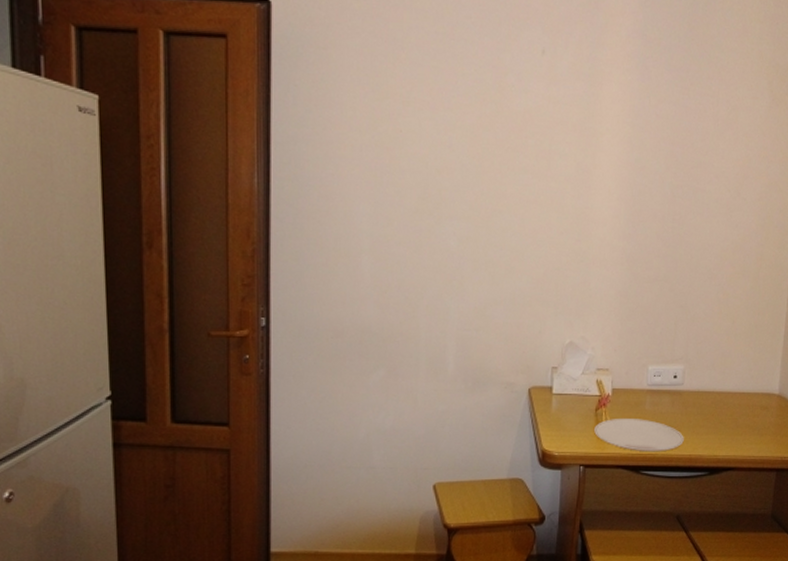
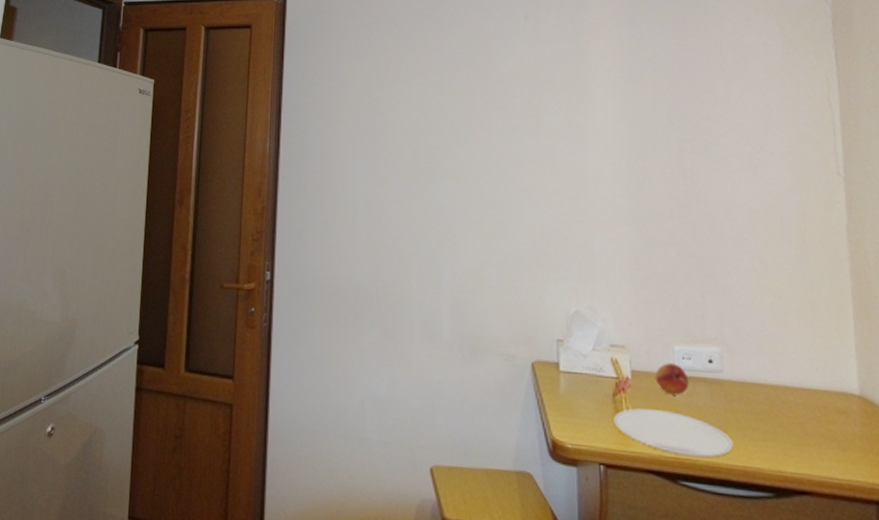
fruit: none [630,381,657,406] -> present [655,363,689,395]

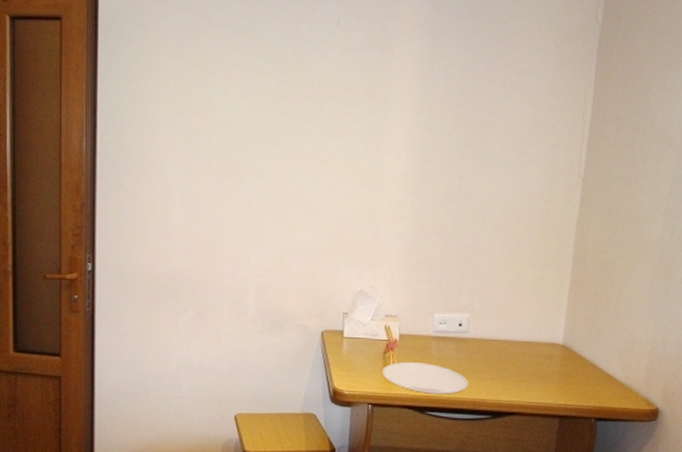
fruit: present [655,363,689,395] -> none [417,327,443,351]

